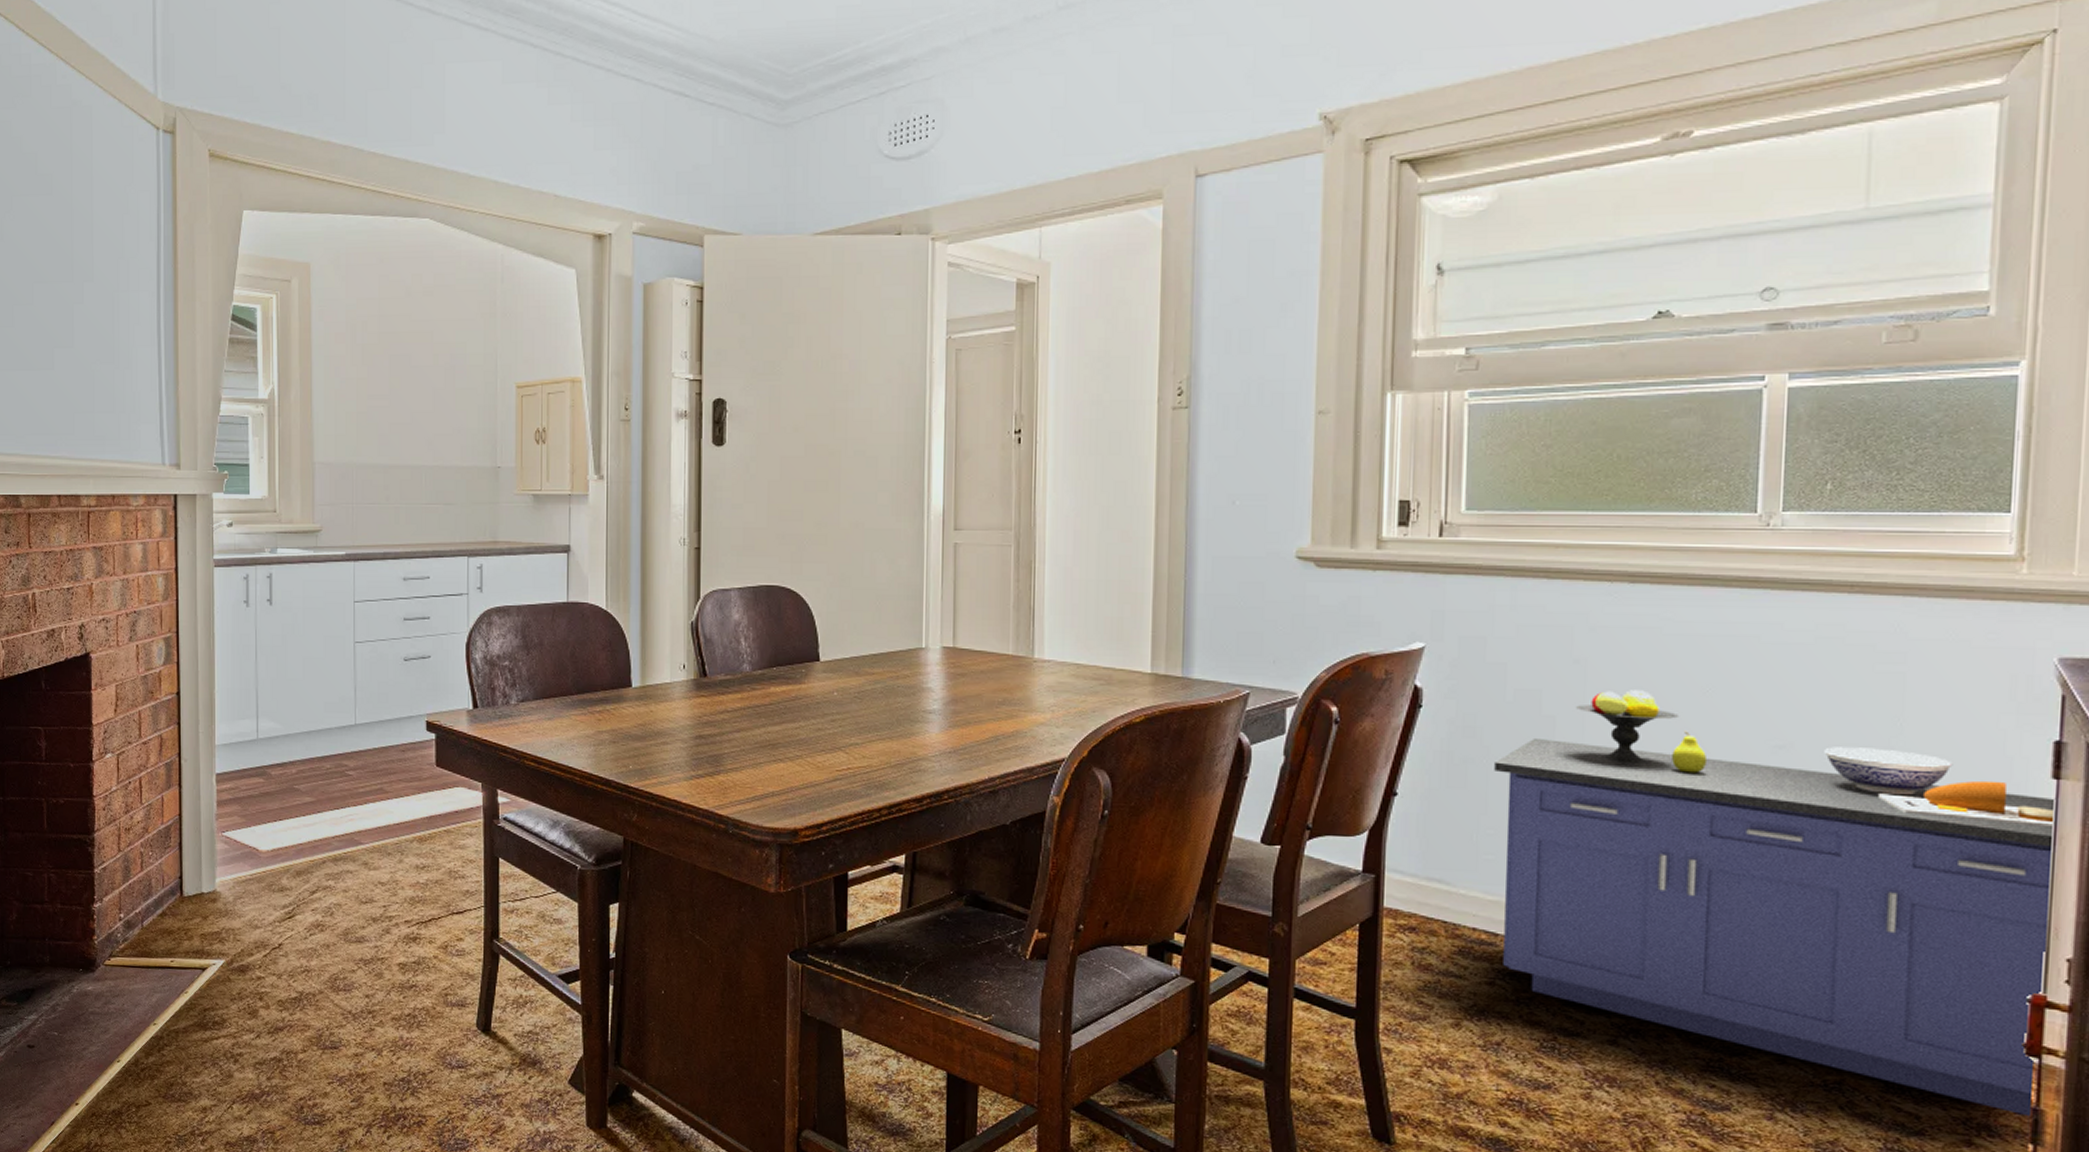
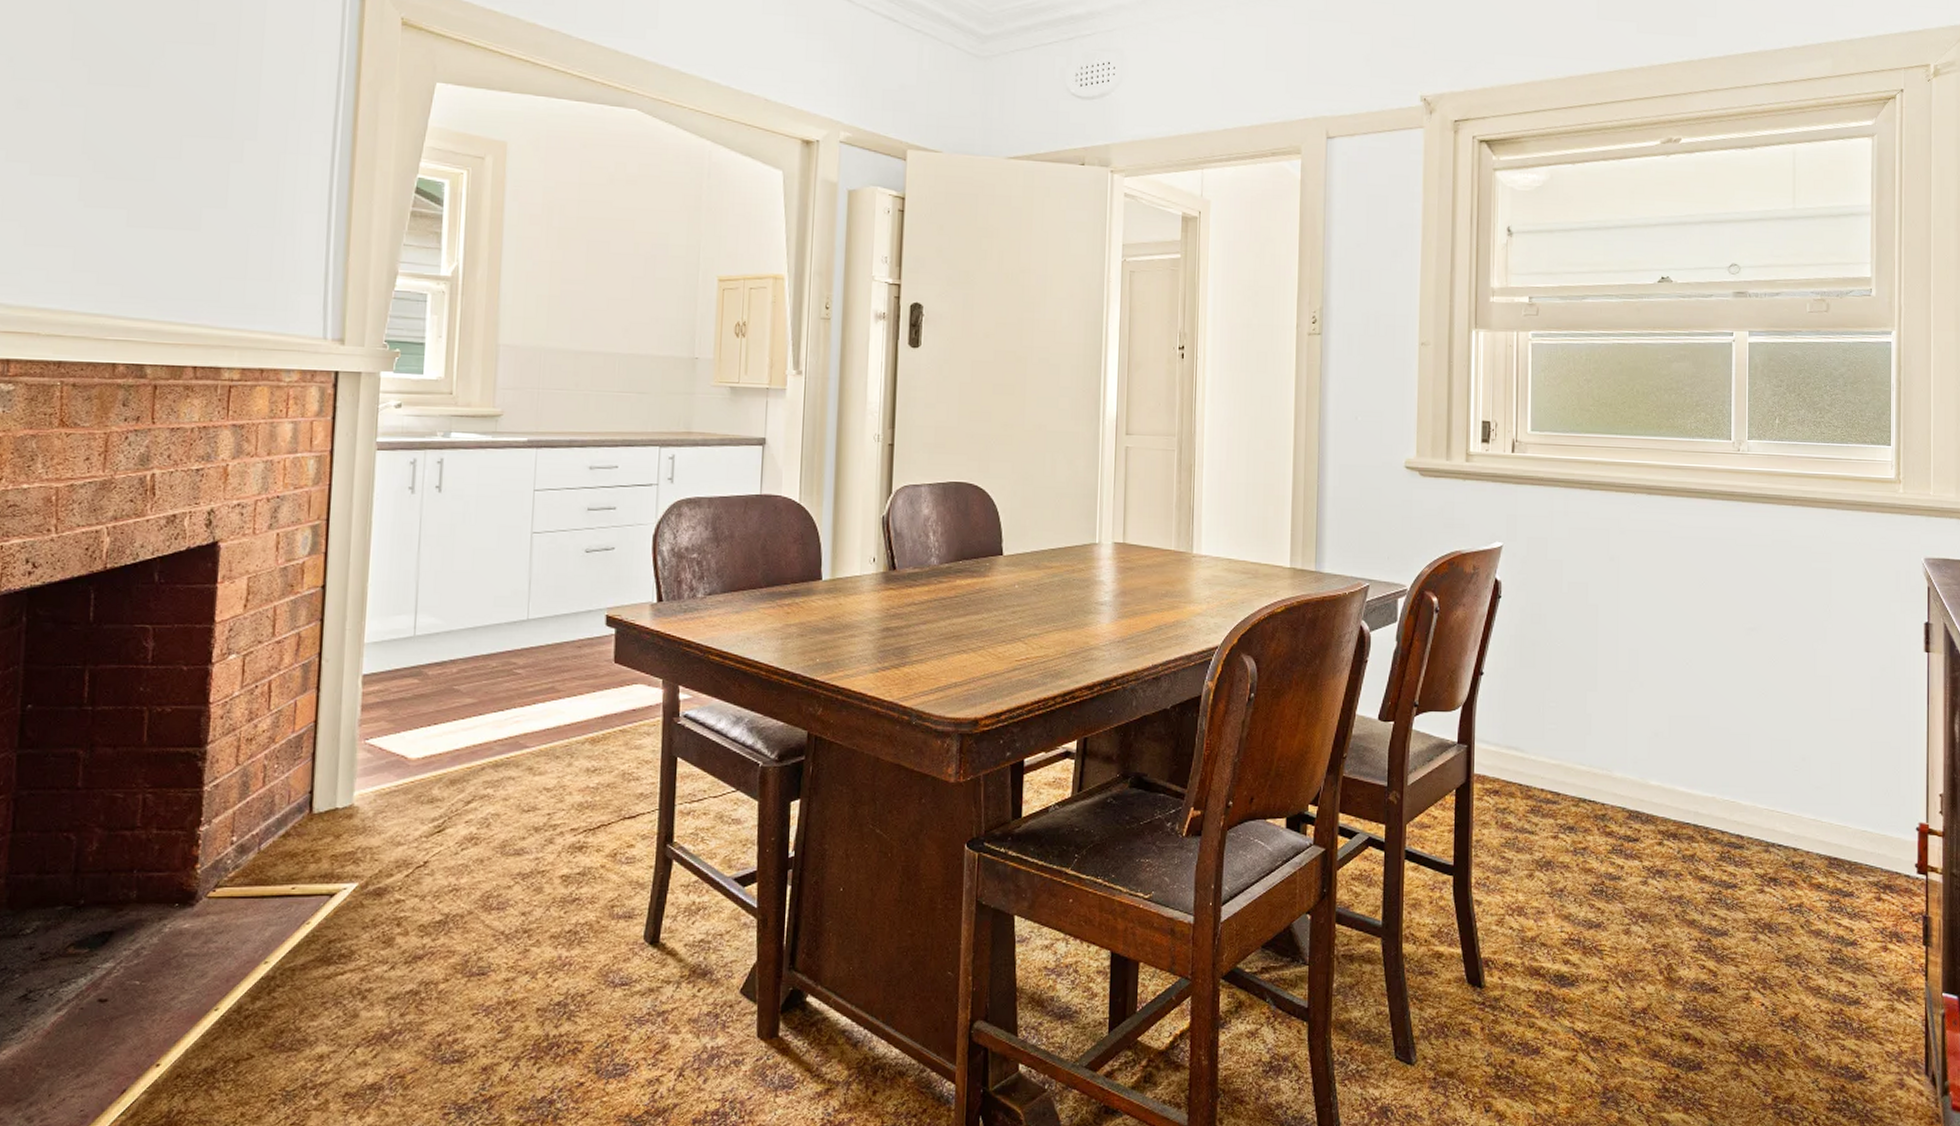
storage cabinet: present [1494,690,2058,1117] -> none [1555,583,1929,924]

